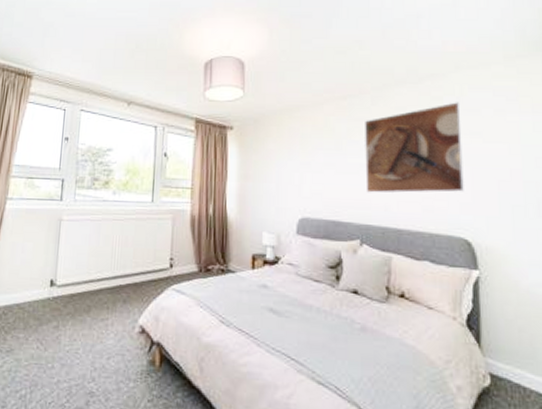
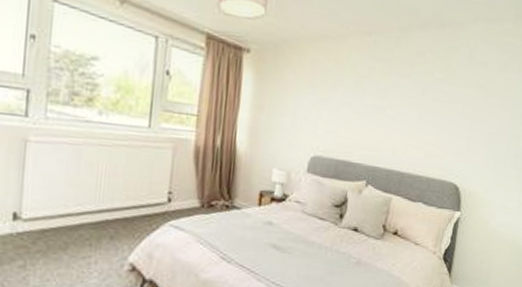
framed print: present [365,102,464,193] -> none [377,53,472,141]

